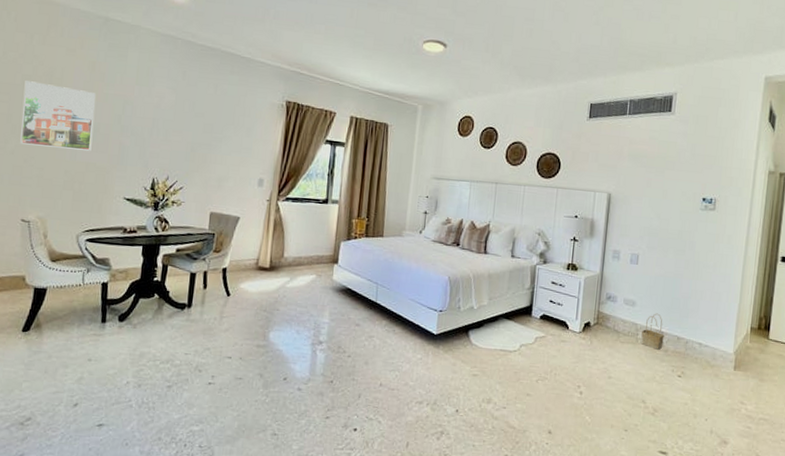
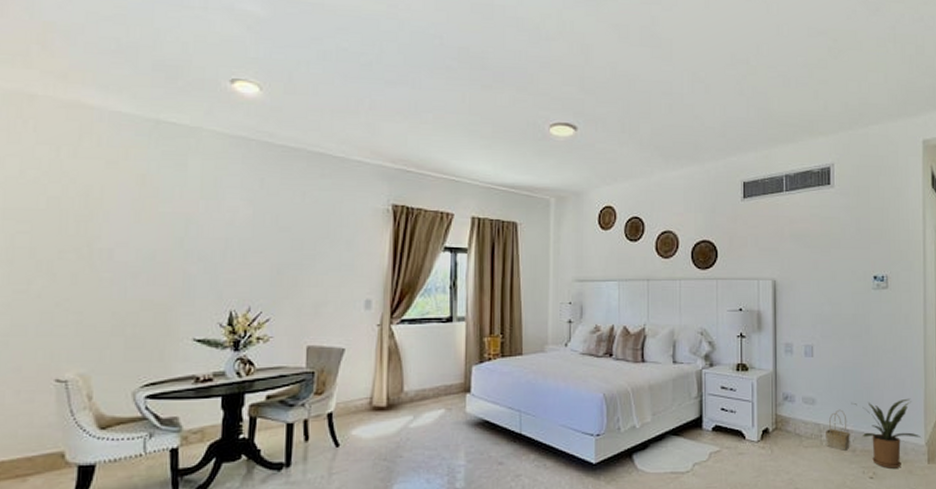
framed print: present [20,81,96,151] -> none [49,204,149,285]
house plant: none [668,308,730,371] -> present [851,398,921,468]

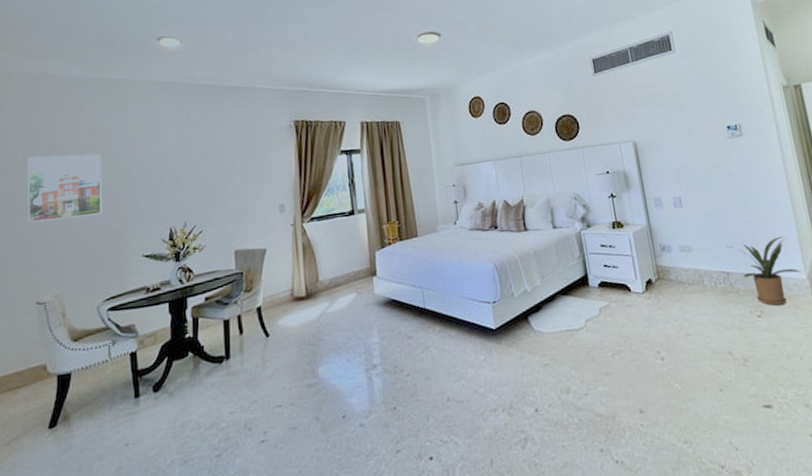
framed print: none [49,204,149,285] -> present [27,154,103,223]
basket: present [826,409,850,451] -> none [706,253,732,293]

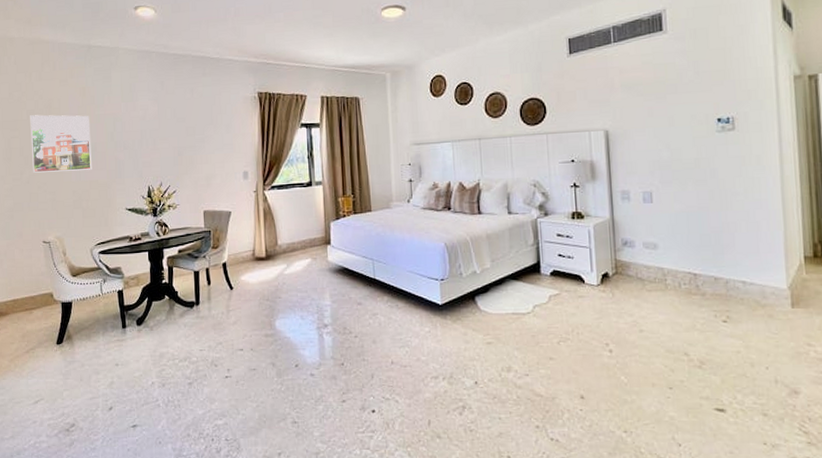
house plant: present [726,235,801,306] -> none [697,241,782,312]

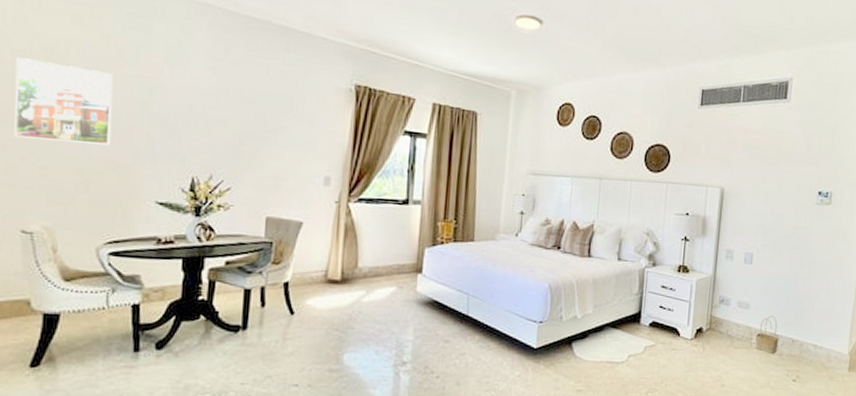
basket: none [670,253,699,294] -> present [755,315,779,354]

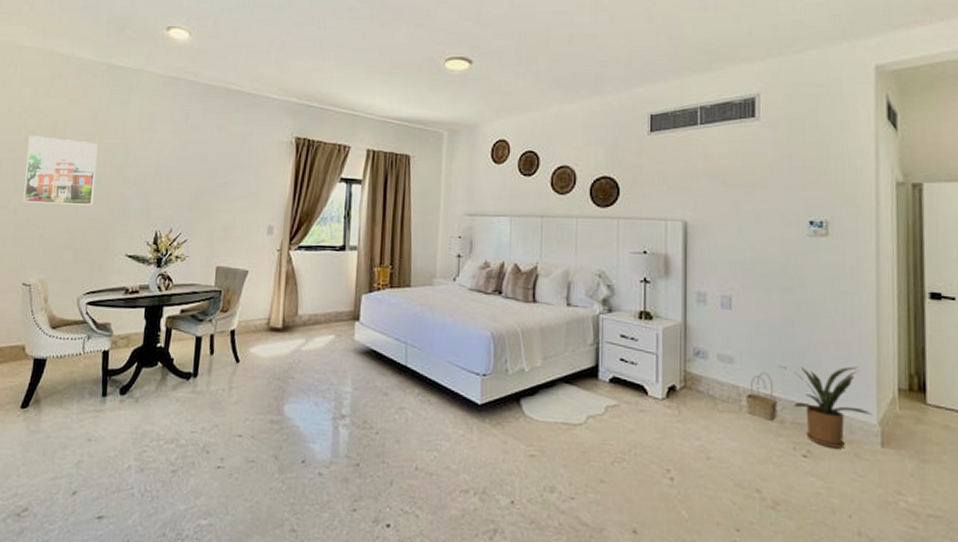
house plant: none [783,309,845,374] -> present [779,365,871,449]

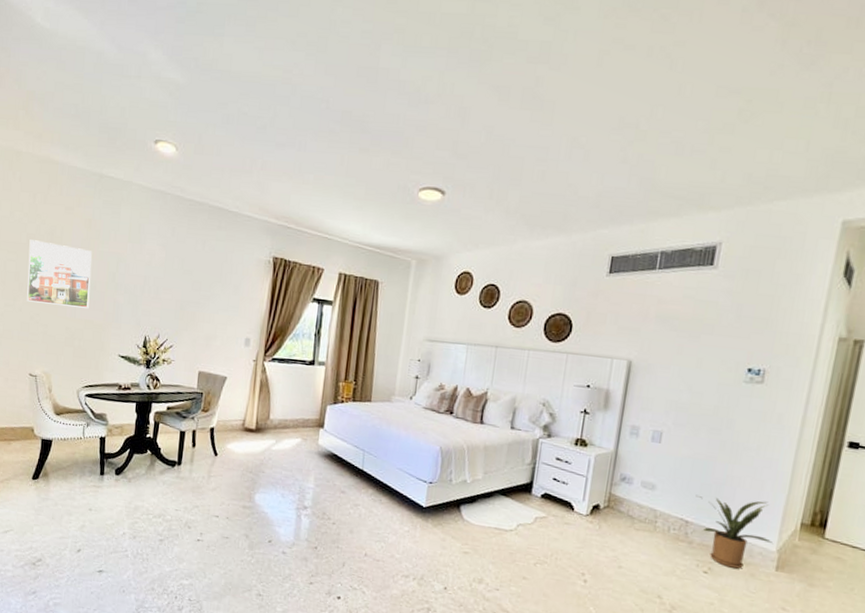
basket: present [746,372,777,421] -> none [660,499,689,541]

